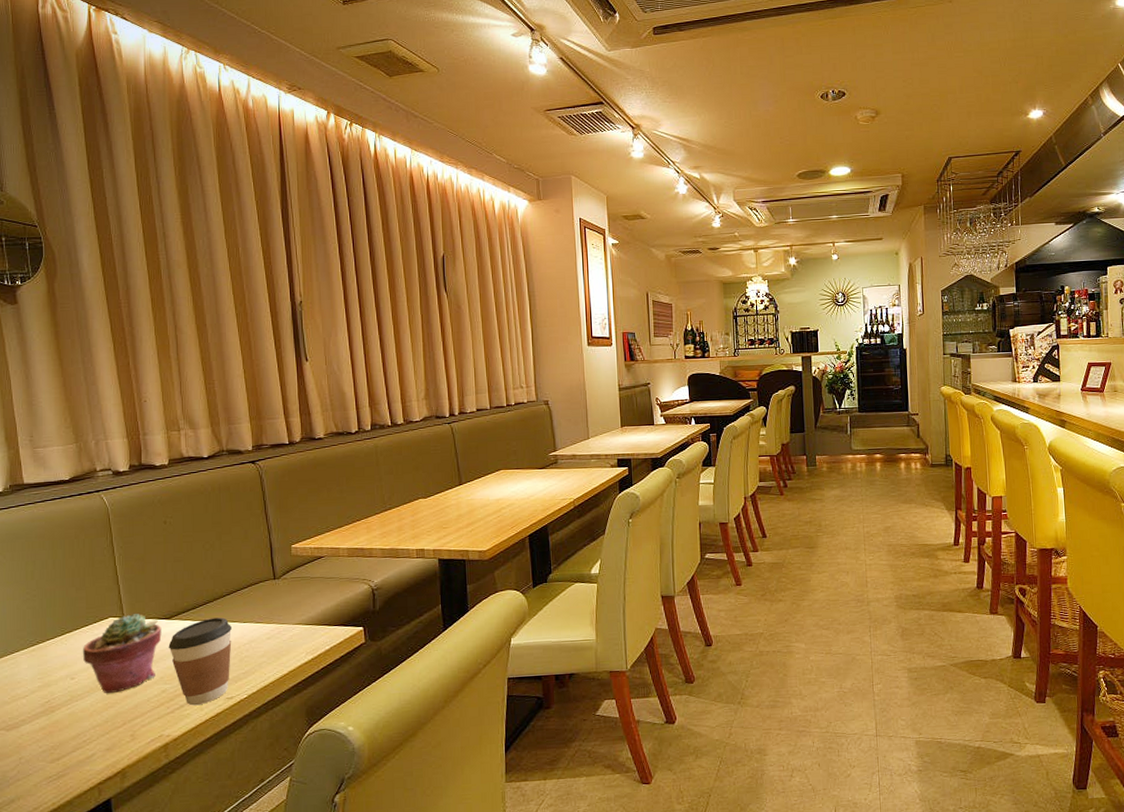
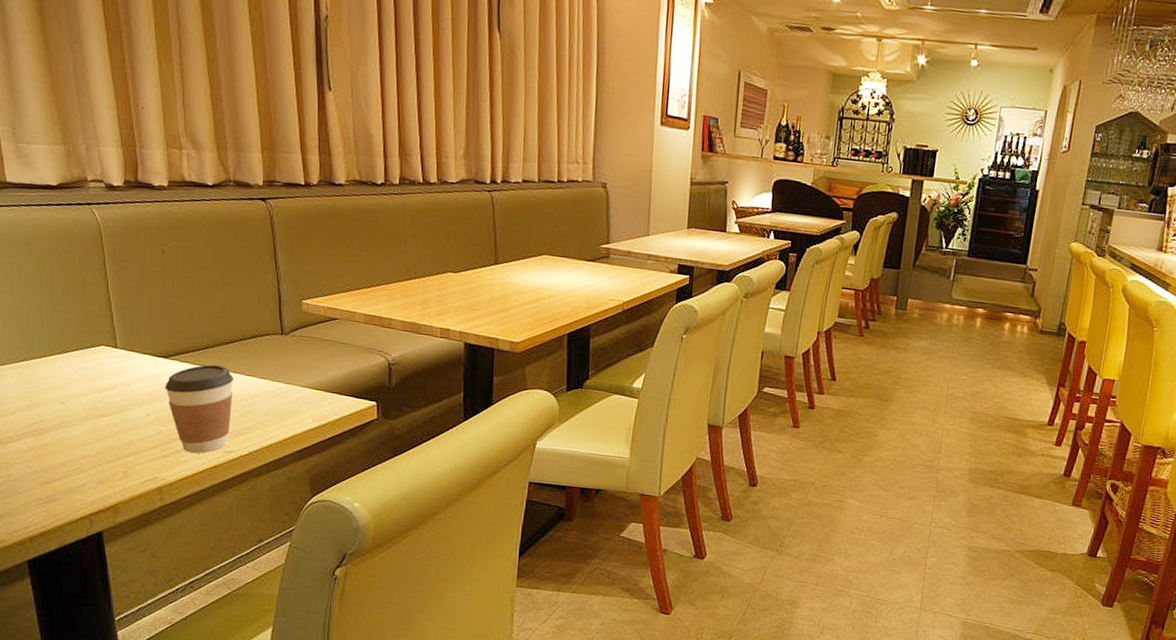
potted succulent: present [82,614,162,694] -> none [72,346,158,426]

